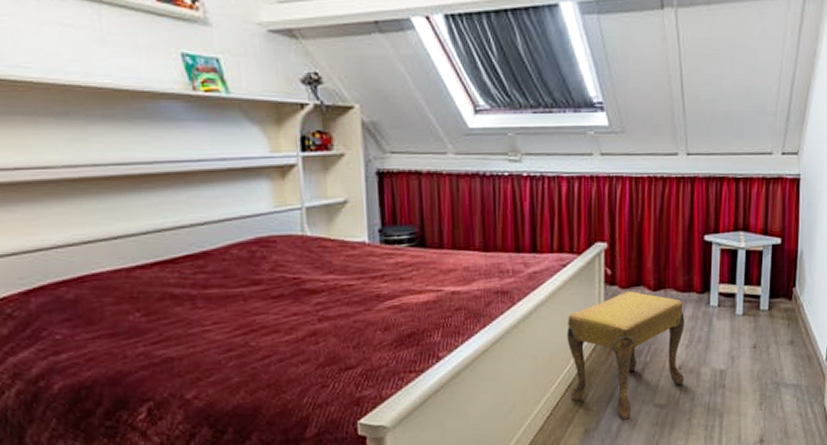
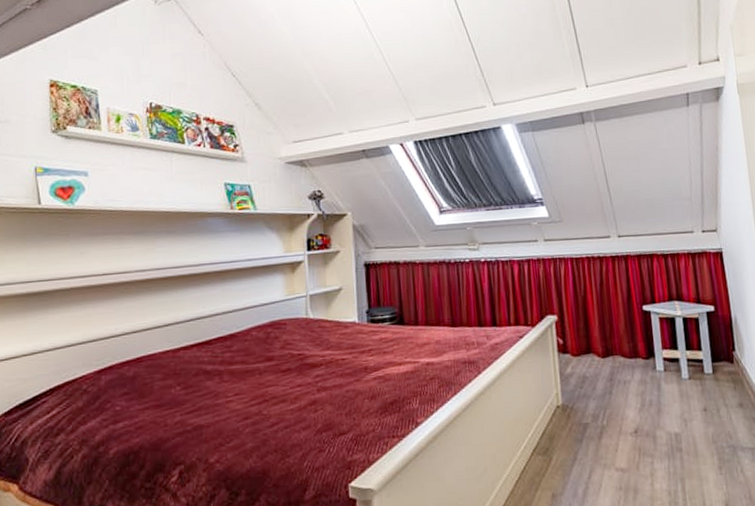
footstool: present [567,291,685,420] -> none [528,358,641,485]

